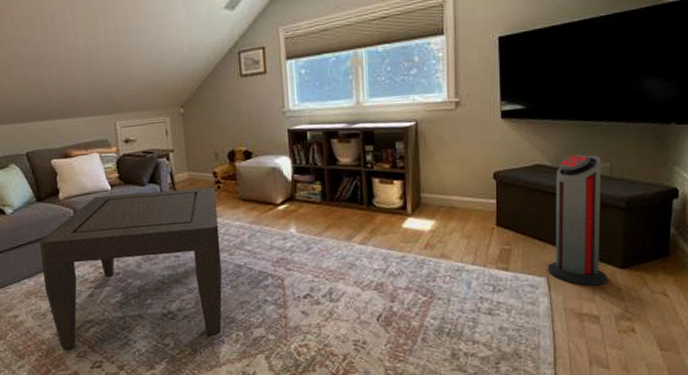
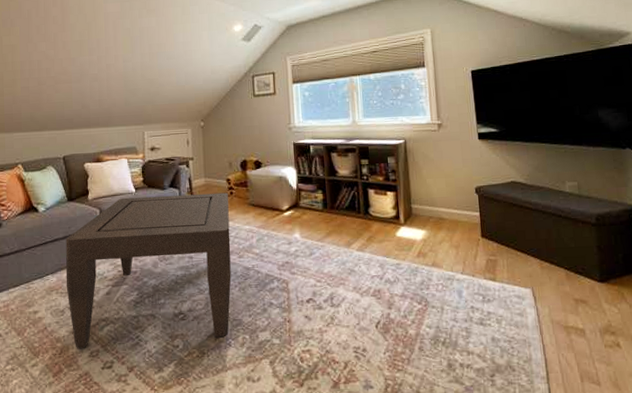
air purifier: present [547,154,609,286] -> none [530,173,589,299]

